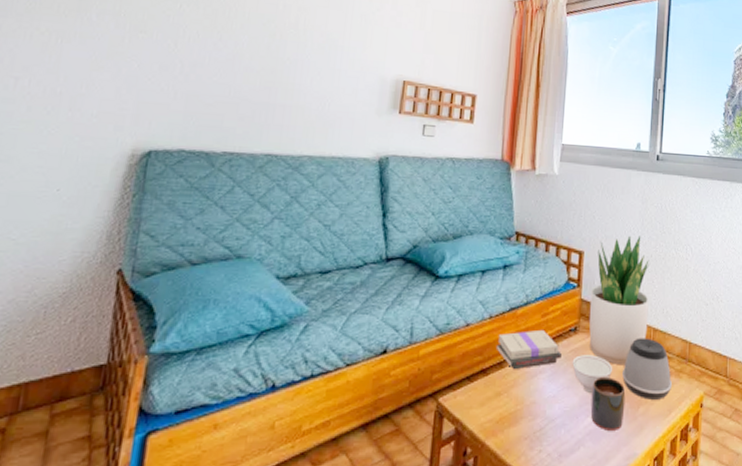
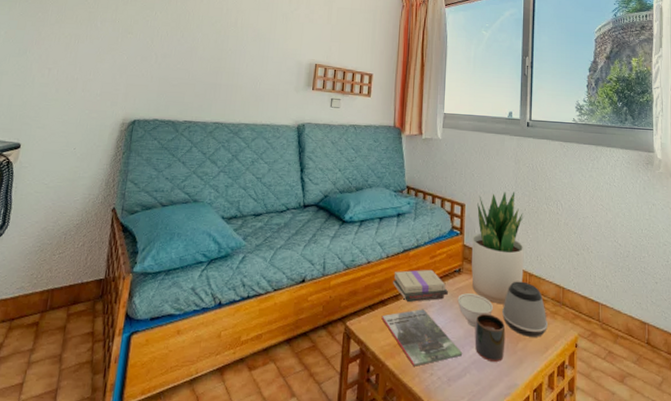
magazine: none [482,376,577,444] -> present [381,309,463,366]

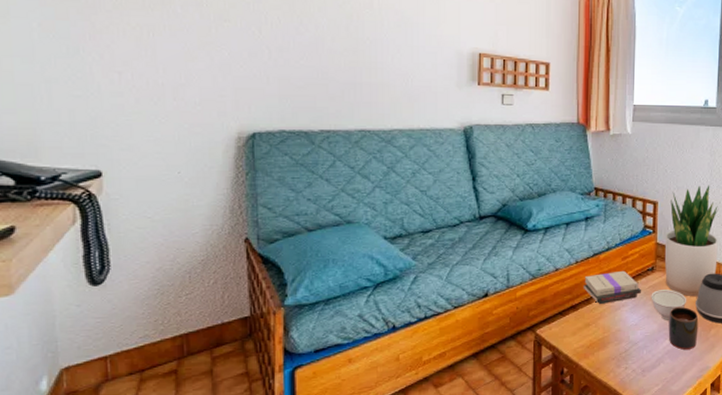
magazine: present [381,309,463,366] -> none [573,309,657,363]

